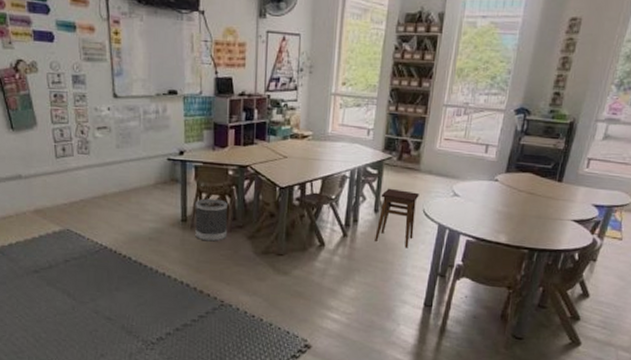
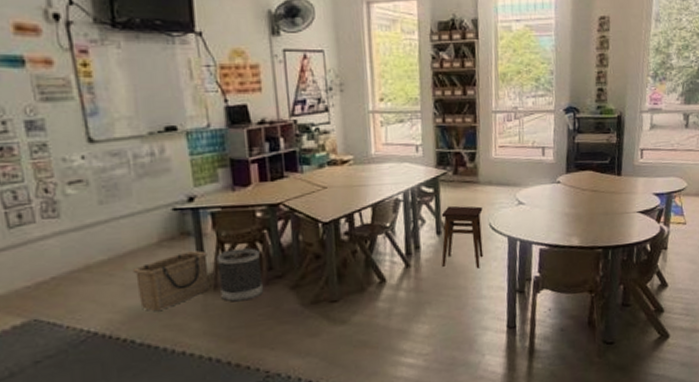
basket: none [135,195,189,239] -> present [133,250,210,312]

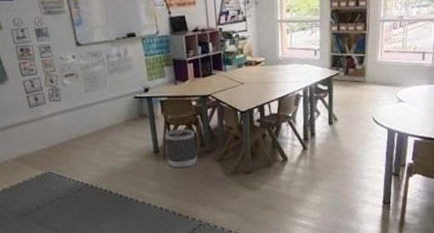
basket: present [133,250,210,312] -> none [109,129,160,172]
stool: present [441,205,484,269] -> none [332,101,368,154]

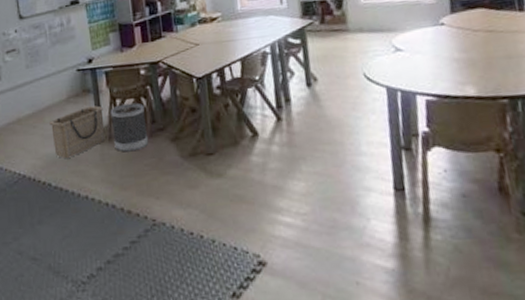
basket: none [109,129,160,172] -> present [49,105,106,159]

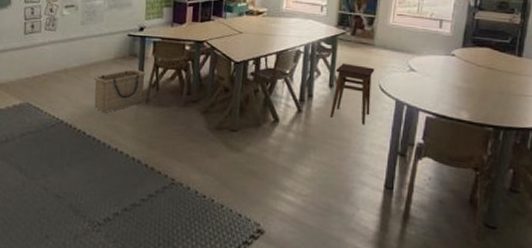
wastebasket: present [110,102,149,152] -> none [150,73,183,117]
stool: none [310,55,360,123] -> present [330,63,375,125]

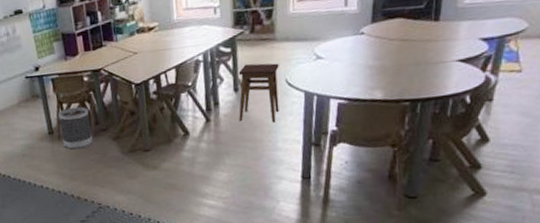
basket: present [94,69,146,113] -> none [4,109,55,156]
wastebasket: none [150,73,183,117] -> present [58,106,94,150]

